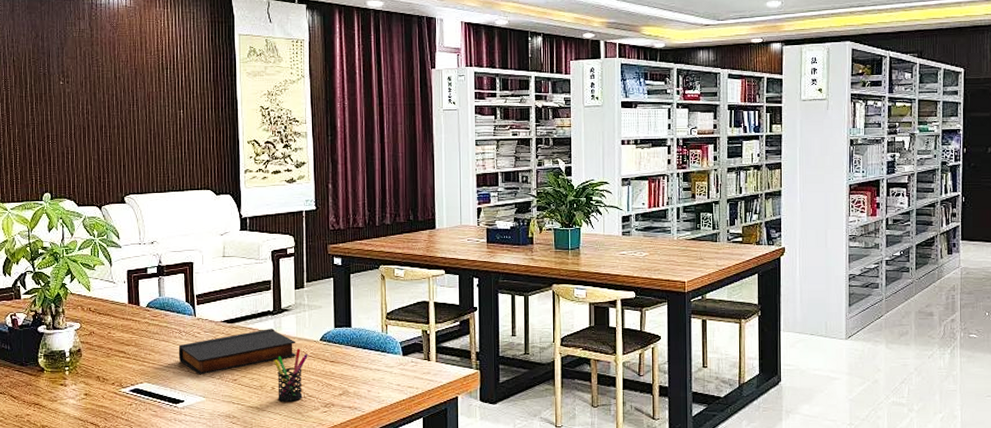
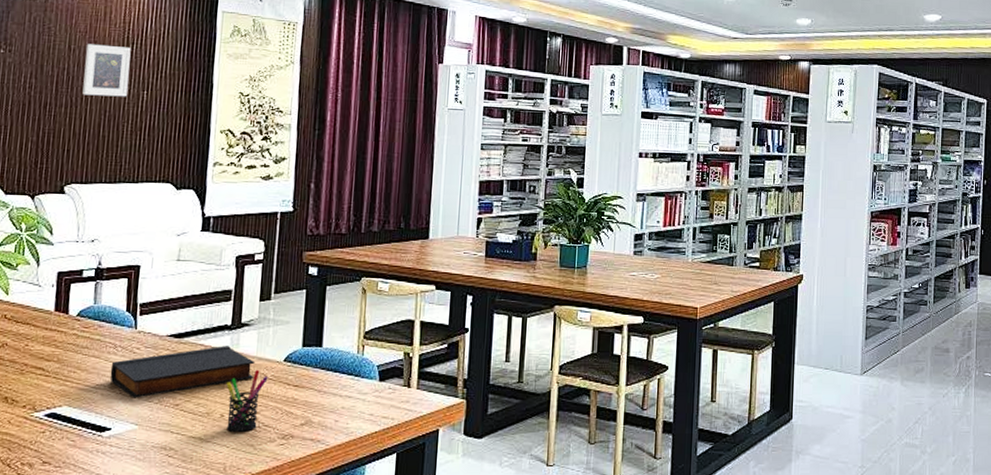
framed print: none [128,71,167,117] -> present [82,44,131,97]

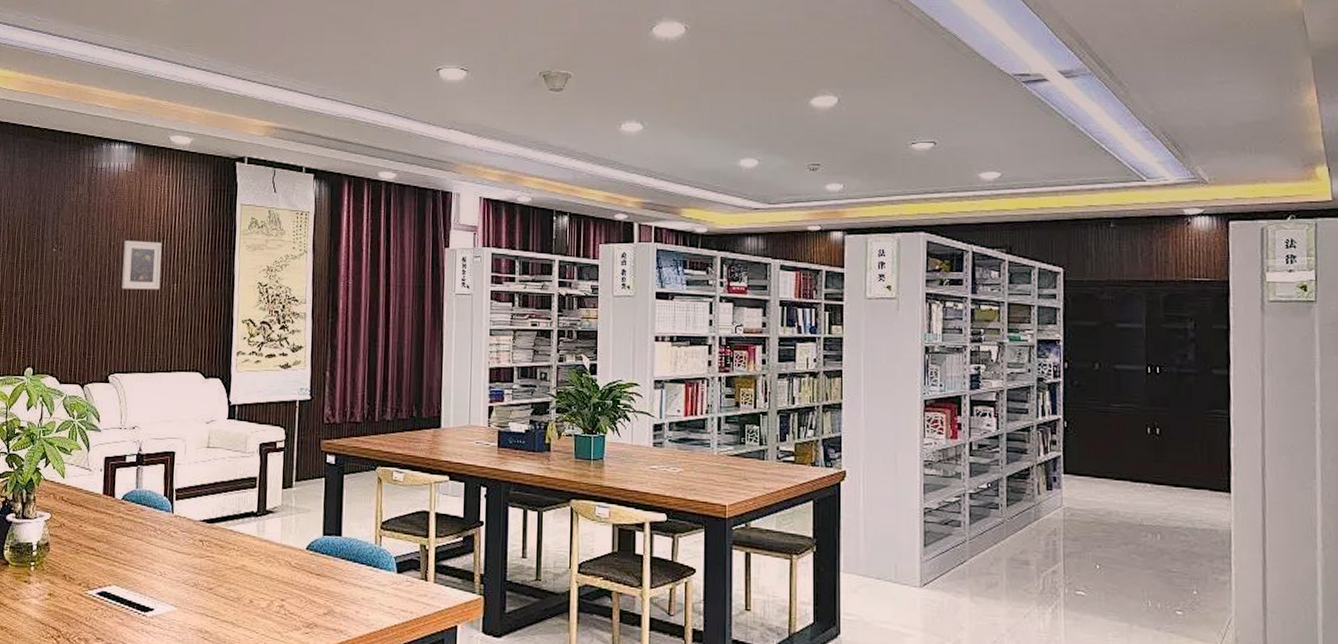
book: present [110,346,255,398] -> none [151,532,280,581]
pen holder: present [226,370,268,433] -> none [254,557,292,620]

